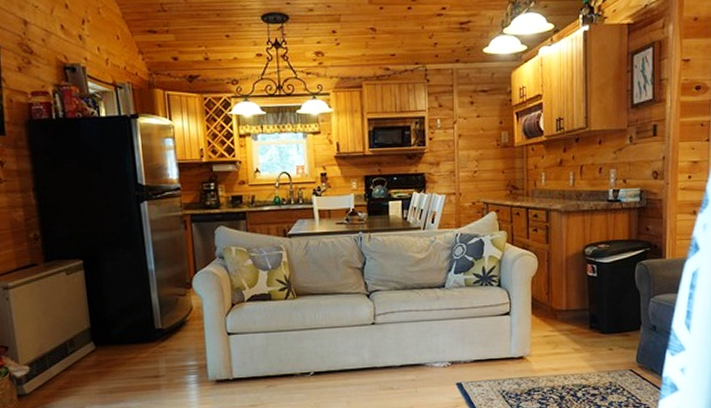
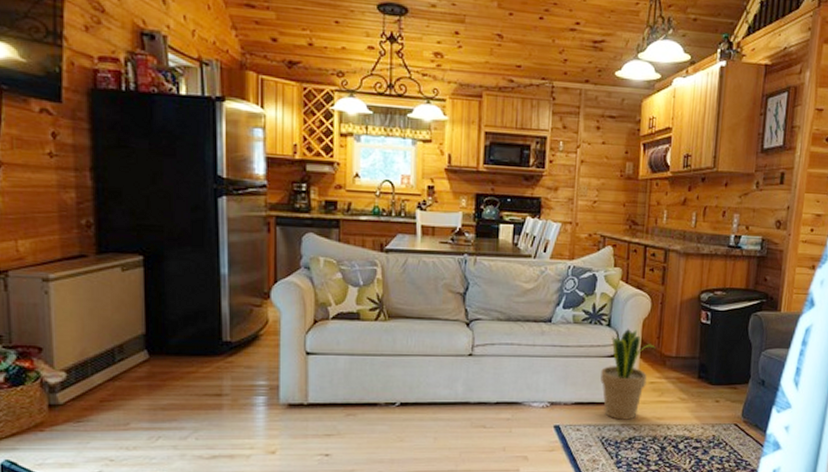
potted plant: none [496,287,546,374] -> present [600,328,656,420]

